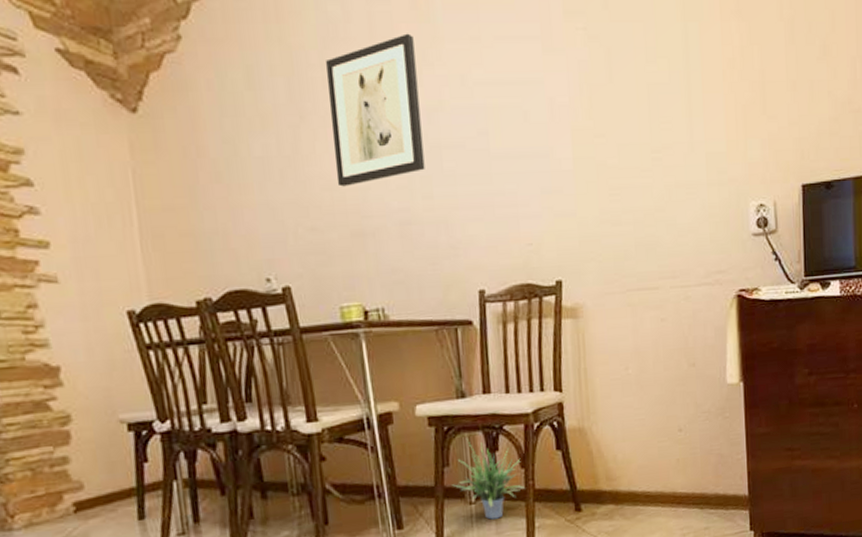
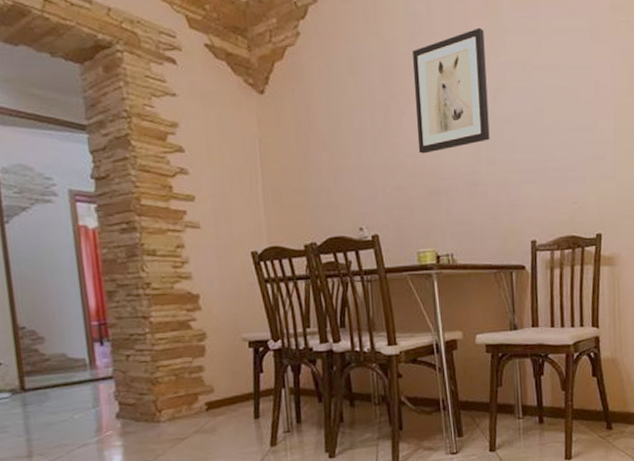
potted plant: present [452,439,525,520] -> none [504,365,564,433]

